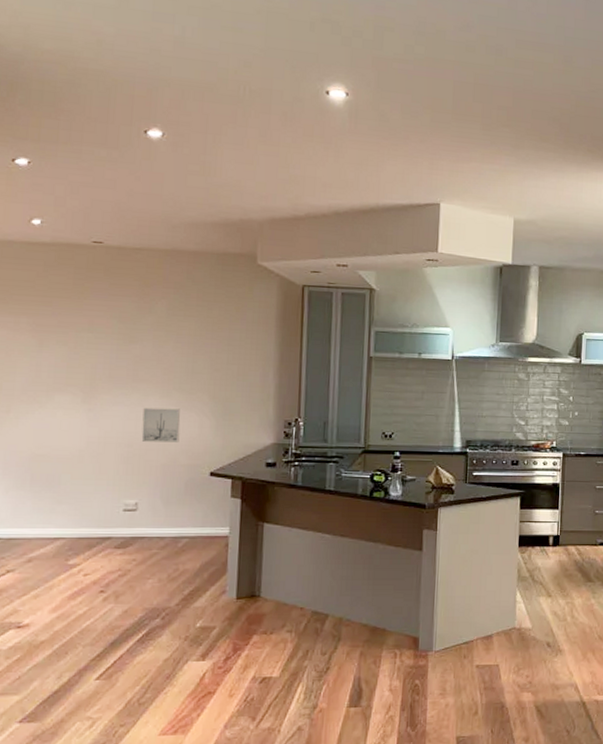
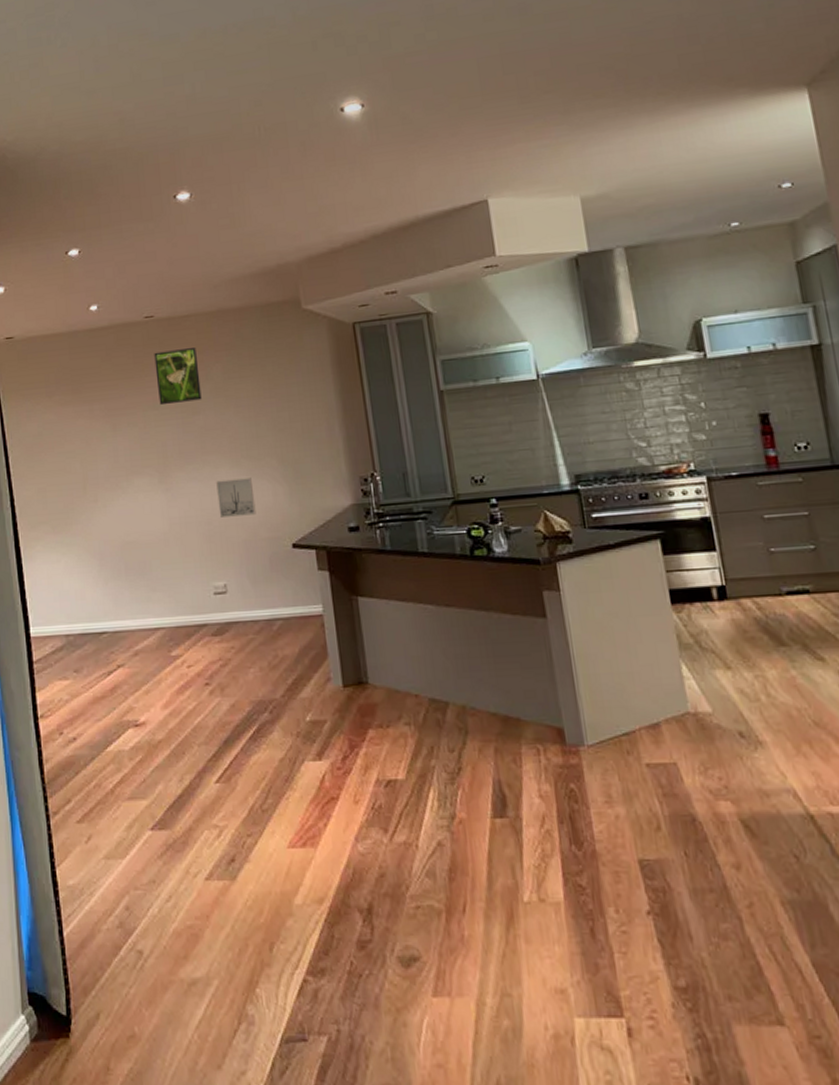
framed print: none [95,277,144,331] -> present [154,348,202,406]

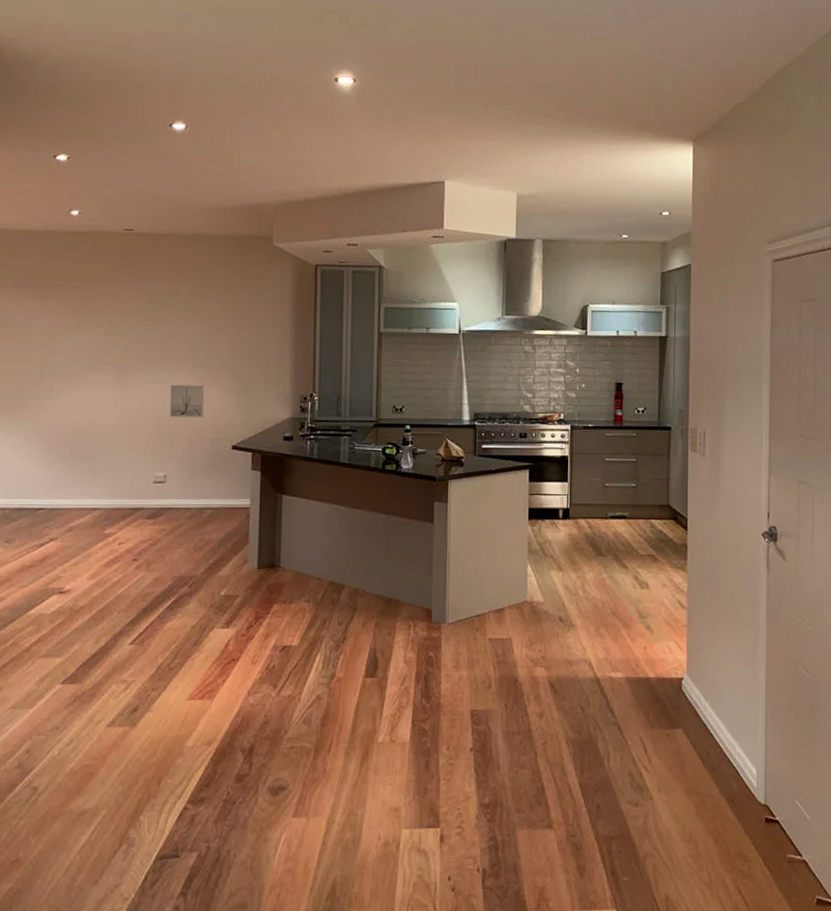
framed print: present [154,348,202,406] -> none [127,263,170,312]

